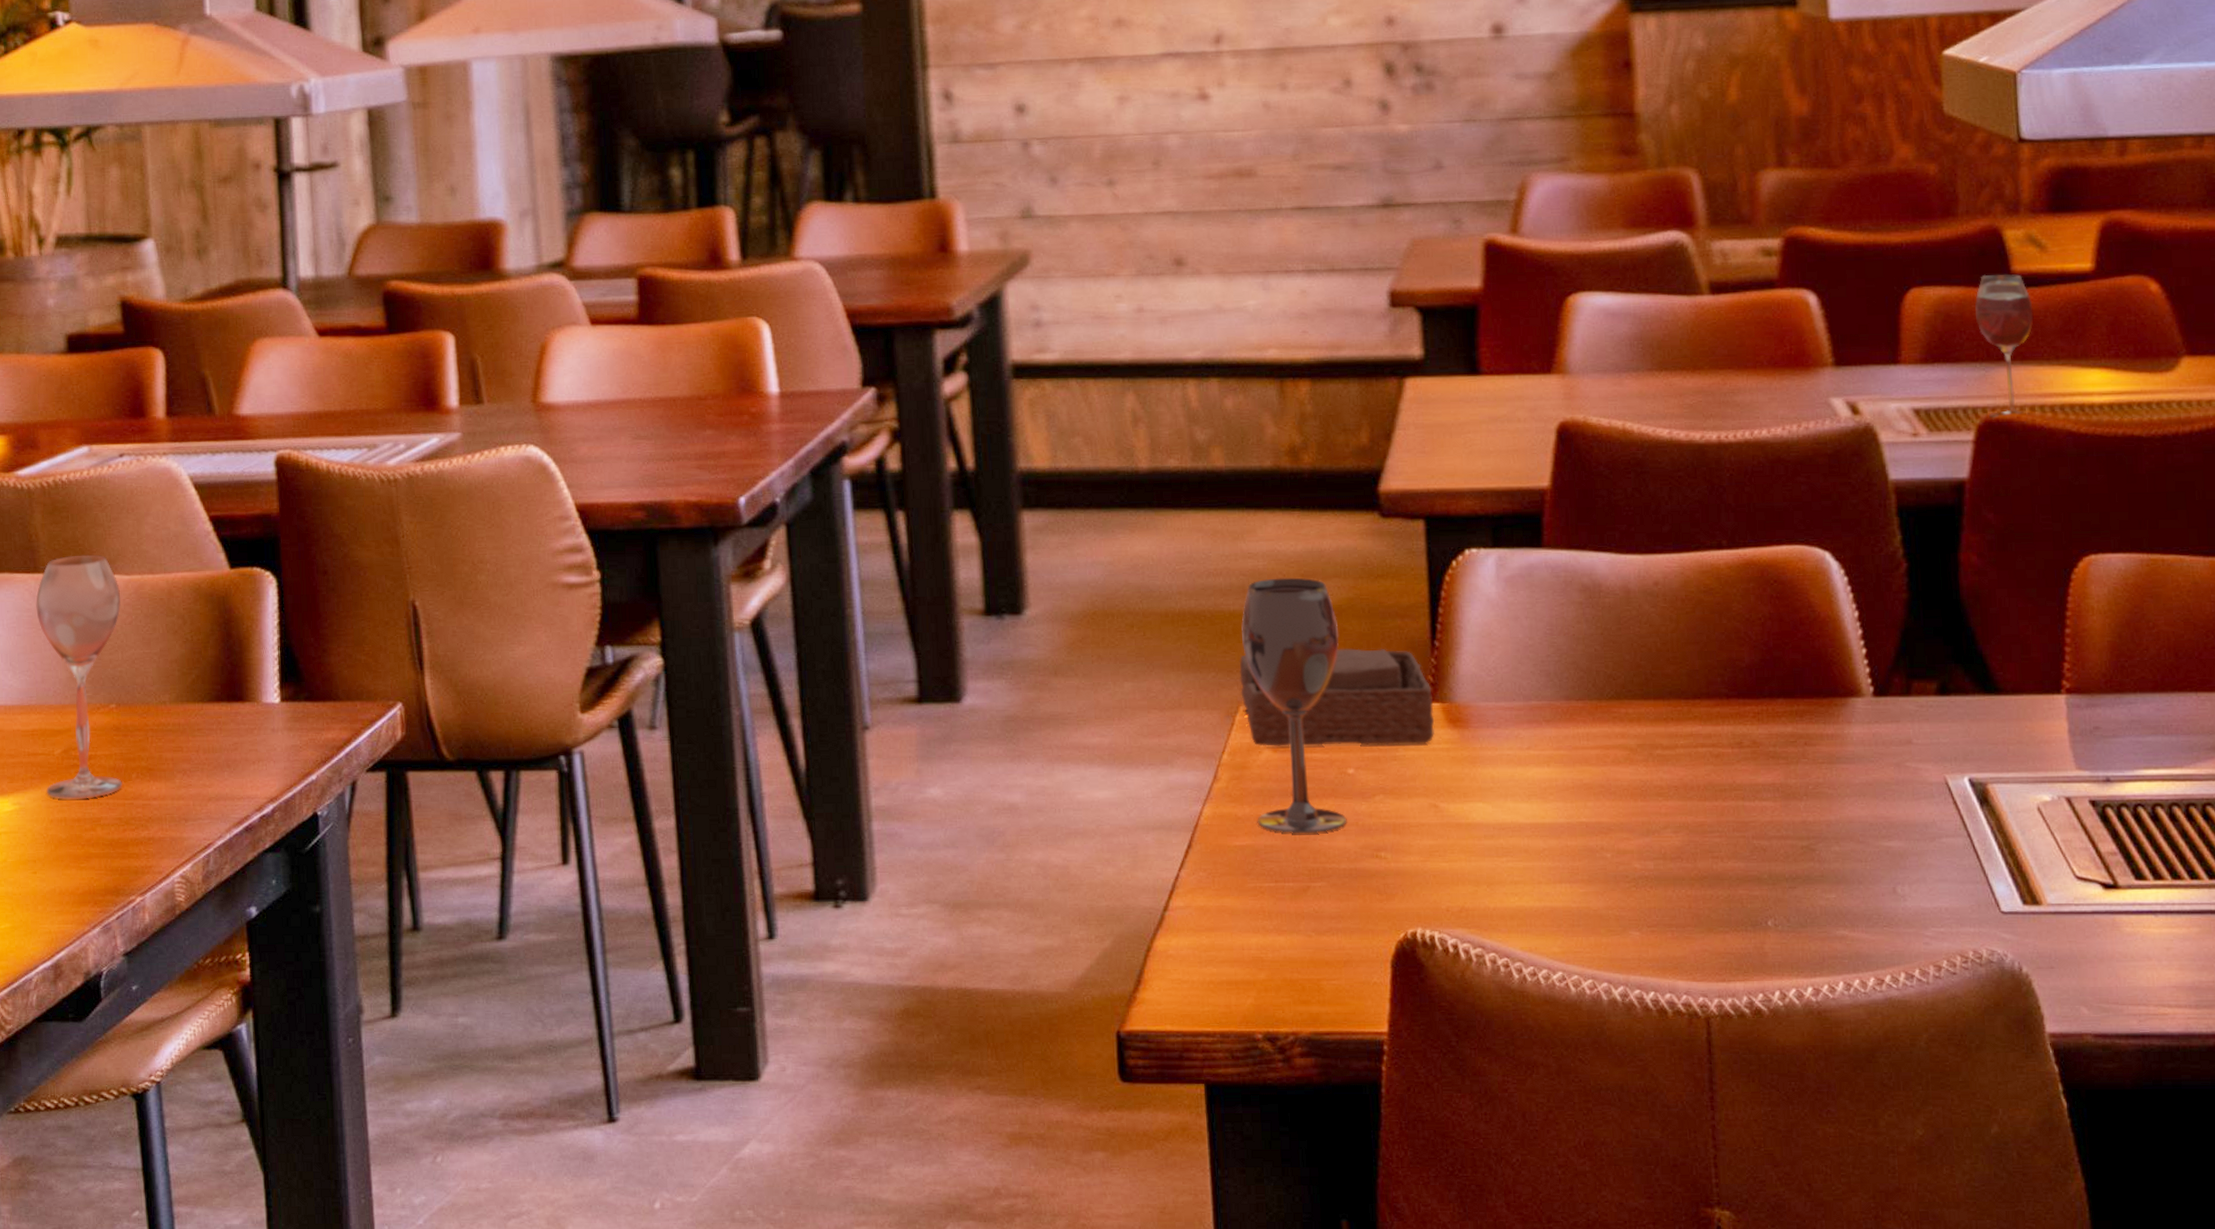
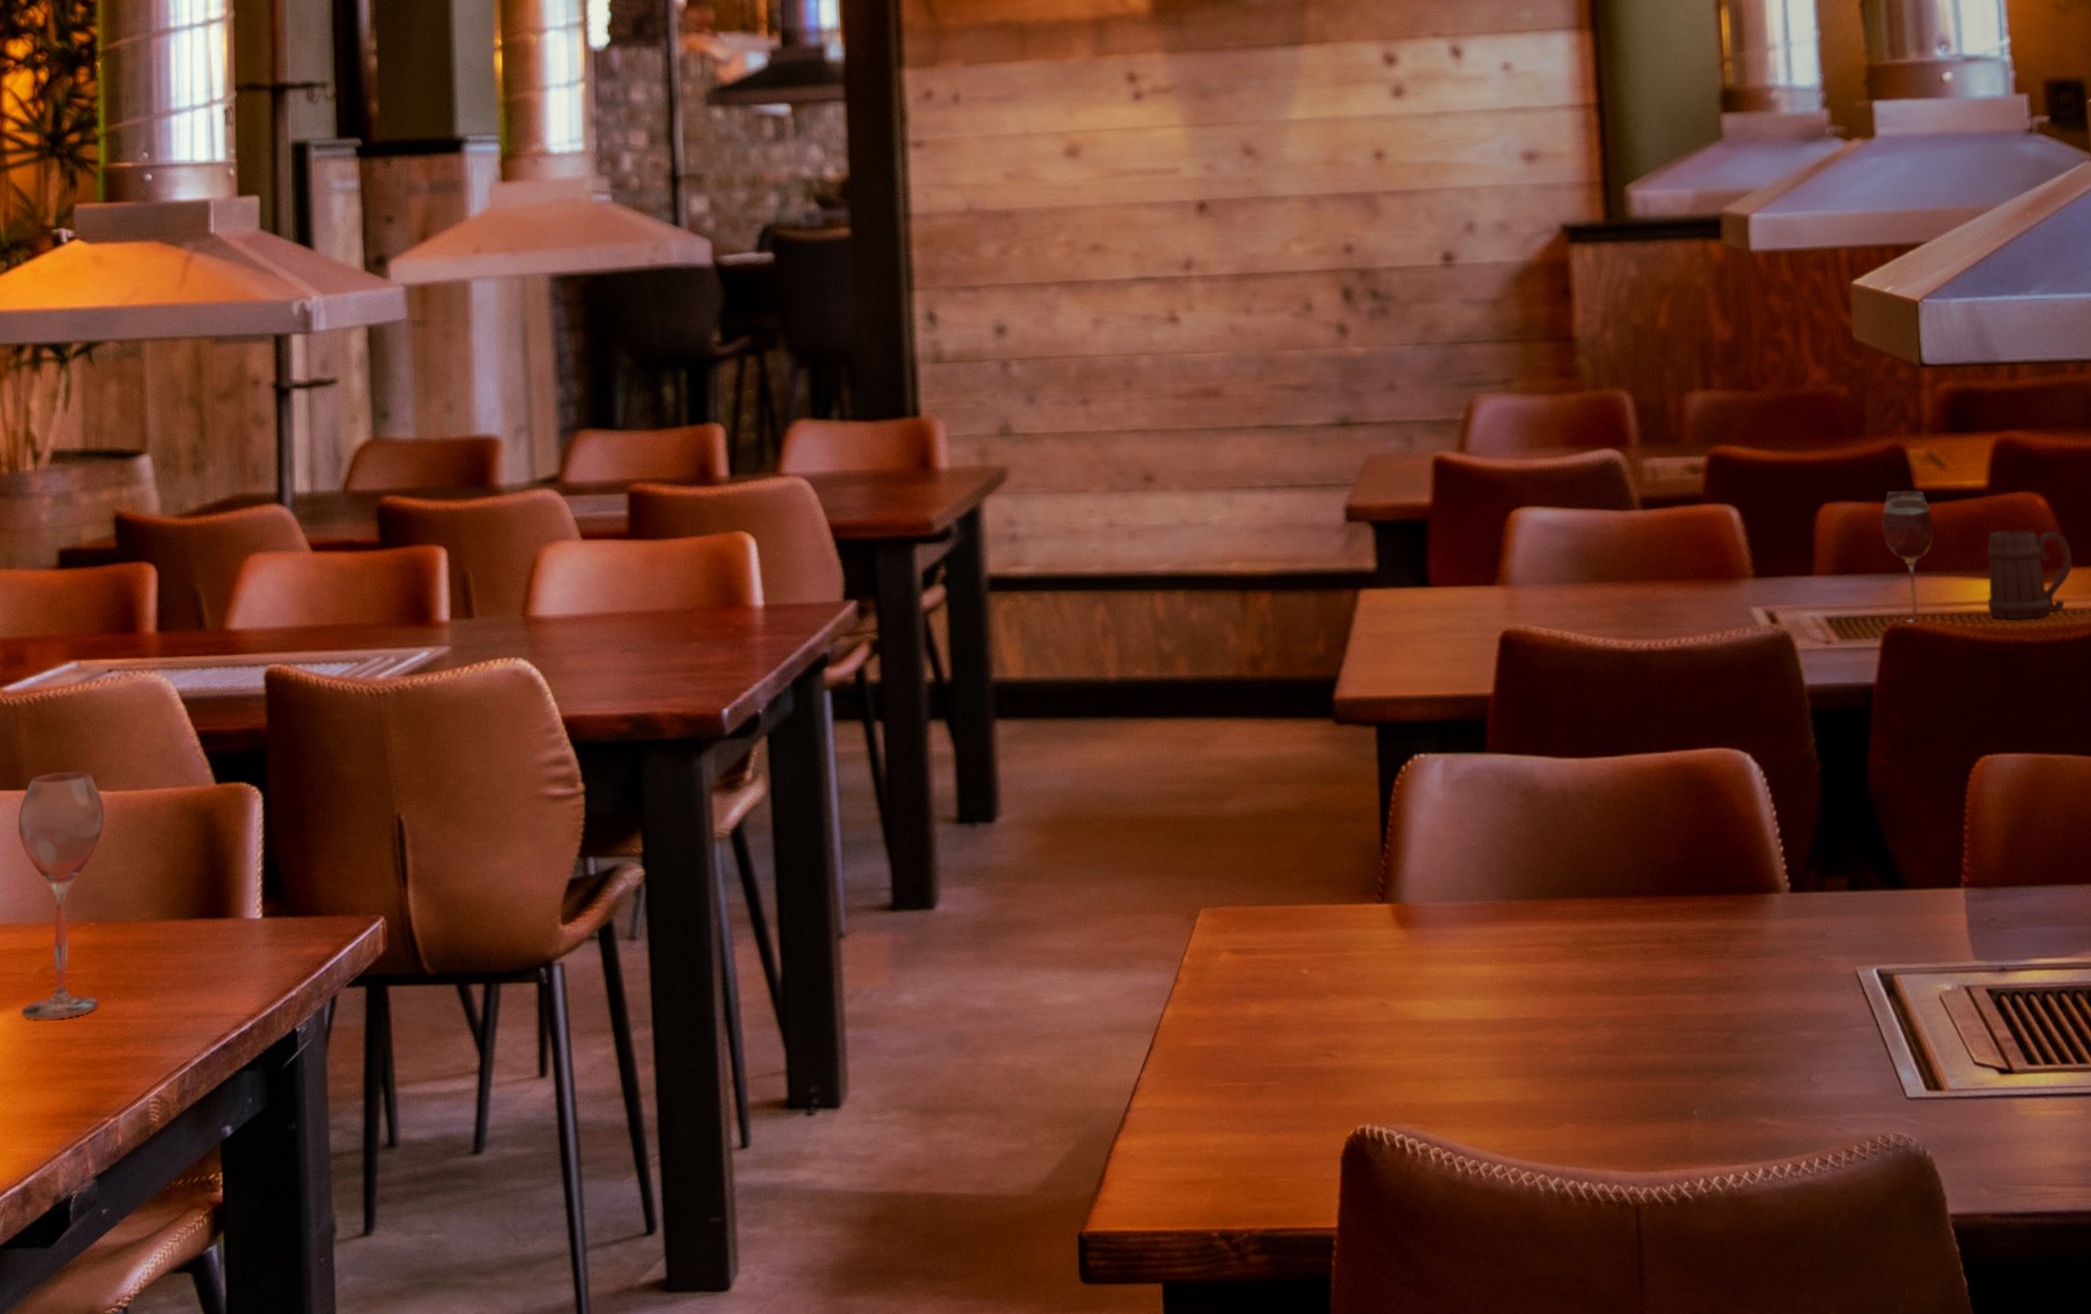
napkin holder: present [1239,648,1435,747] -> none [1200,852,1384,949]
wine glass: present [1241,577,1347,834] -> none [1203,783,1301,1034]
beer mug: none [2092,317,2188,414] -> present [1986,530,2073,621]

